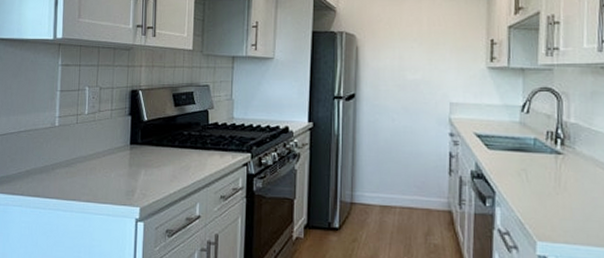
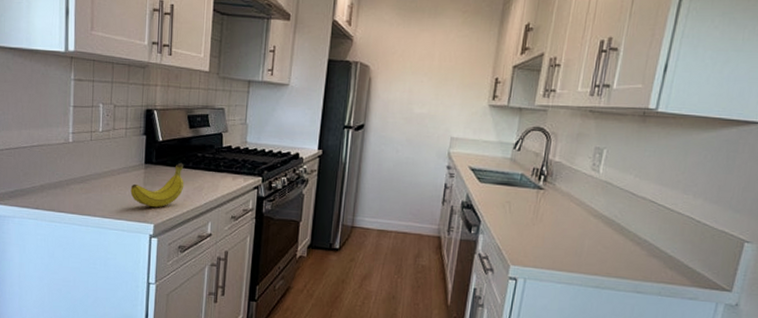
fruit: none [116,141,171,190] -> present [130,162,184,208]

